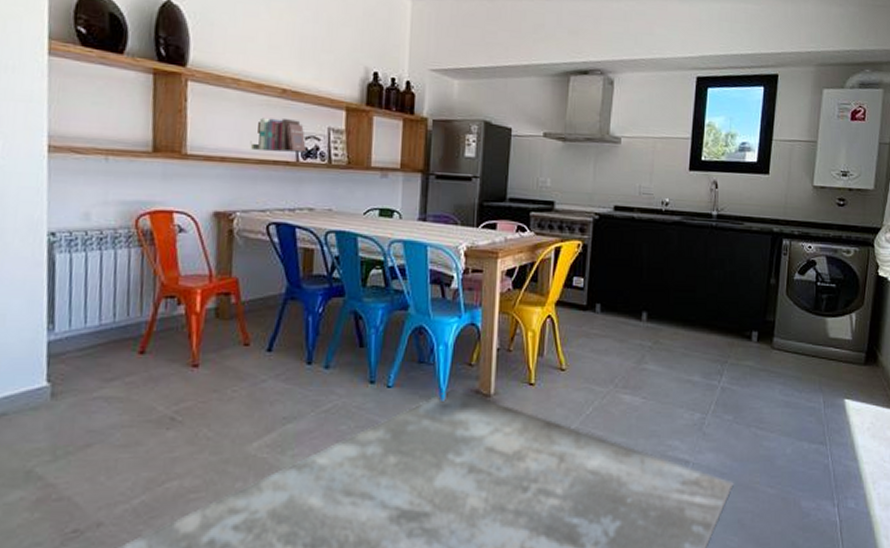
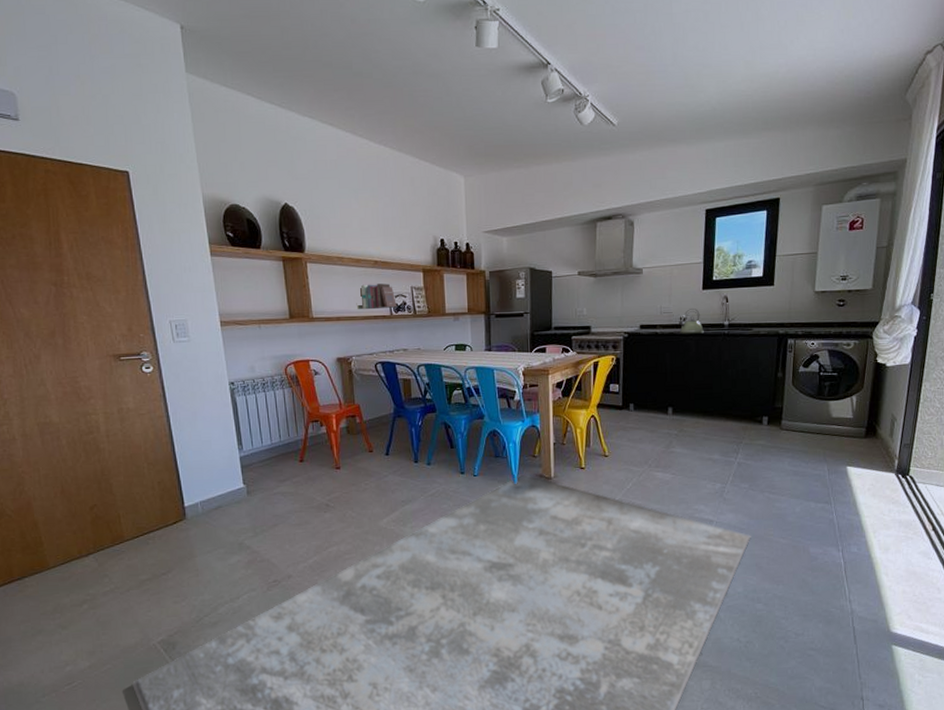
kettle: none [659,192,689,224] -> present [678,309,704,335]

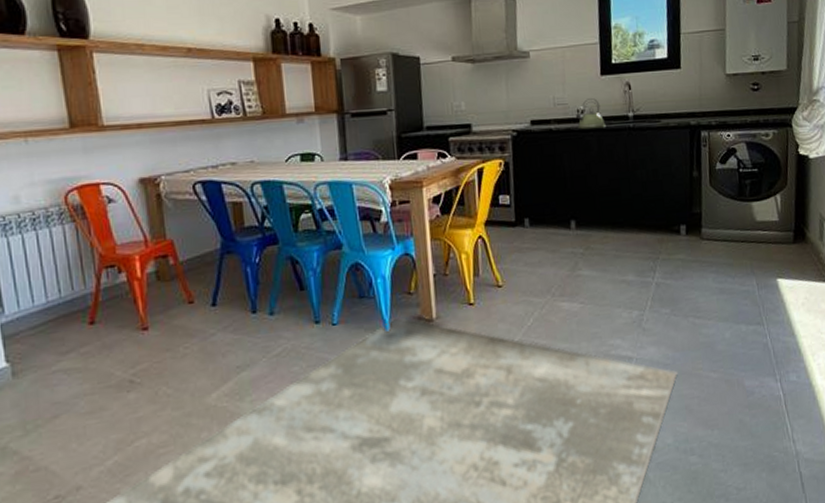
books: present [356,283,397,310] -> none [164,77,220,114]

